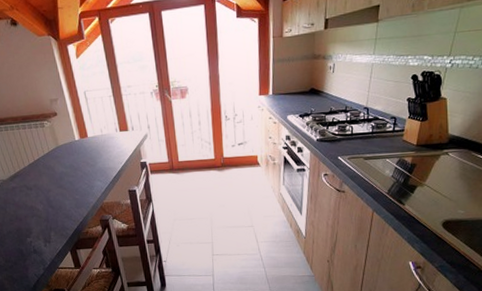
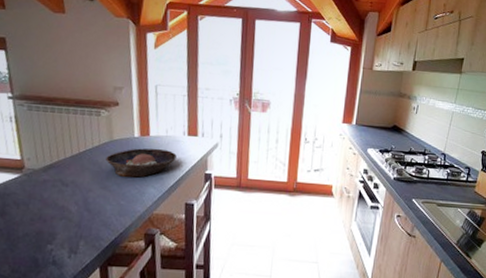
bowl: none [56,147,114,176] -> present [106,148,177,178]

